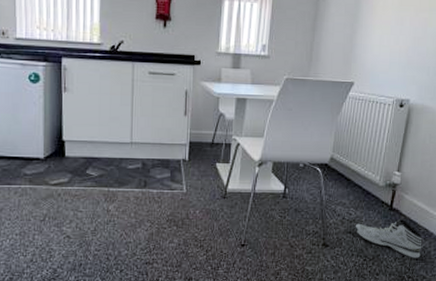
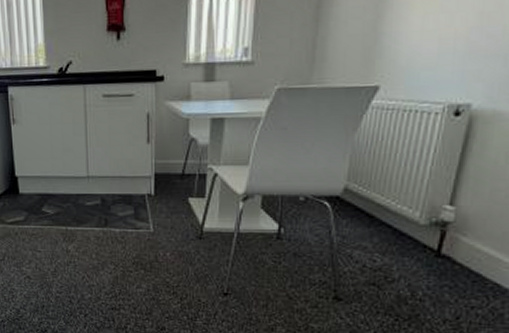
sneaker: present [354,219,423,258] -> none [379,269,490,322]

